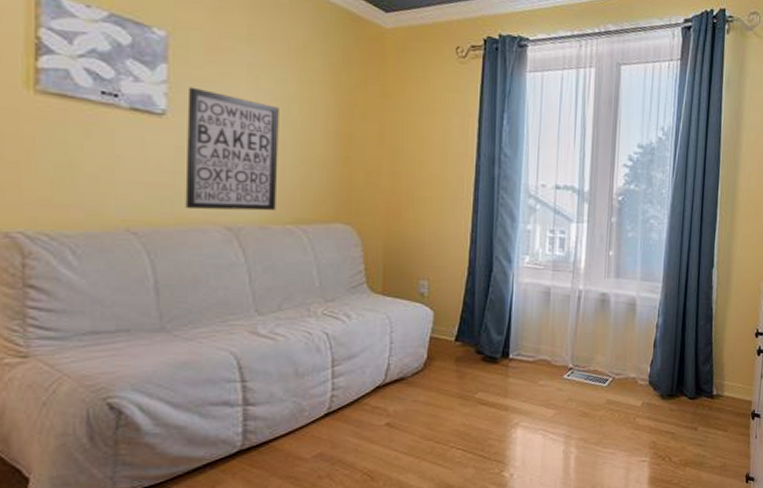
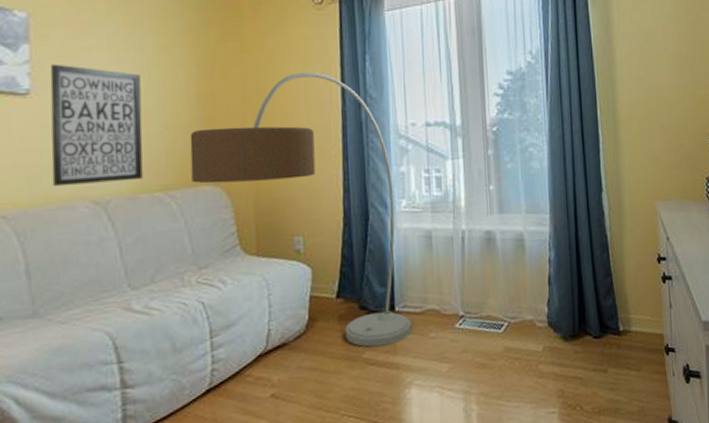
floor lamp: none [324,123,524,389] -> present [190,72,412,348]

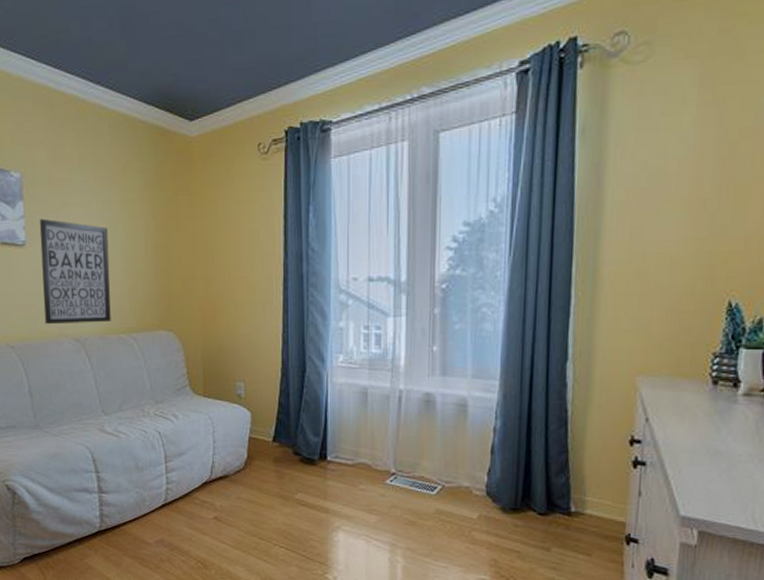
floor lamp: present [190,72,412,348] -> none [148,224,343,490]

